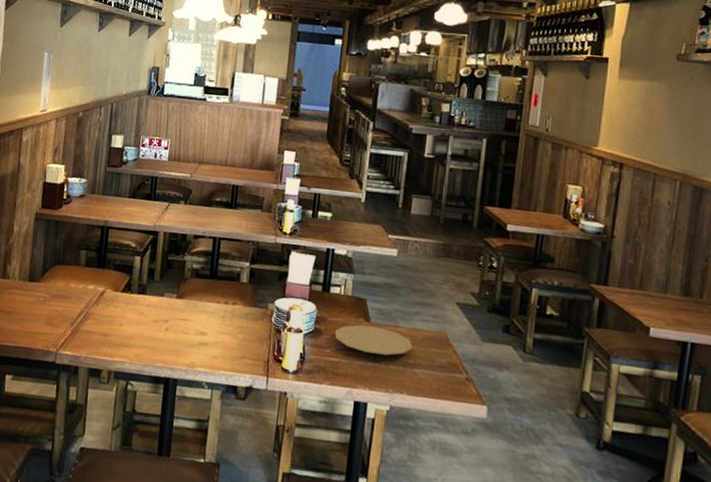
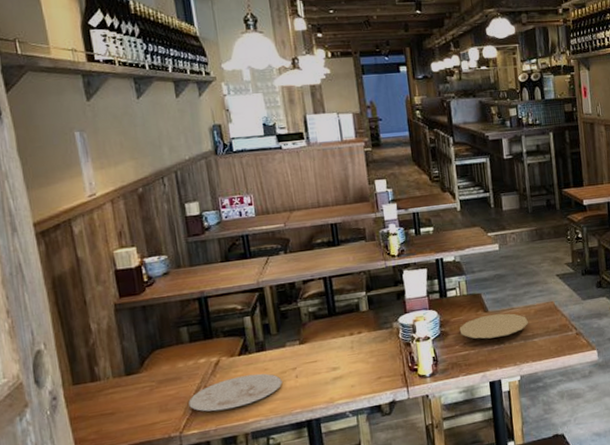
plate: none [70,311,153,343] -> present [188,373,282,412]

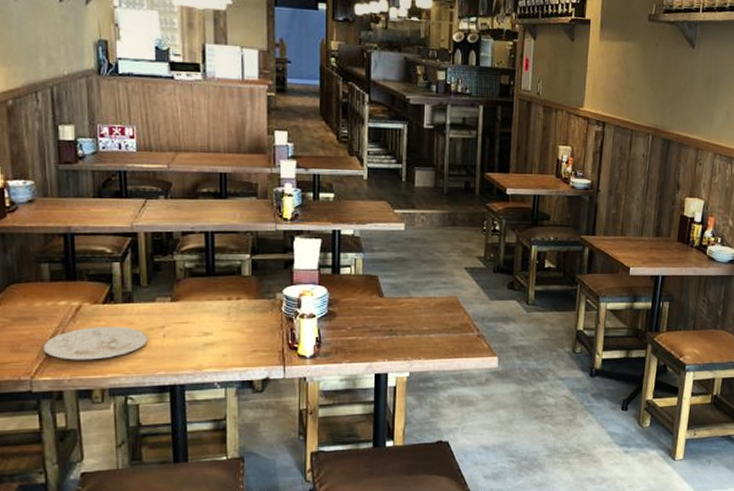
plate: present [459,313,528,339] -> none [349,301,426,327]

